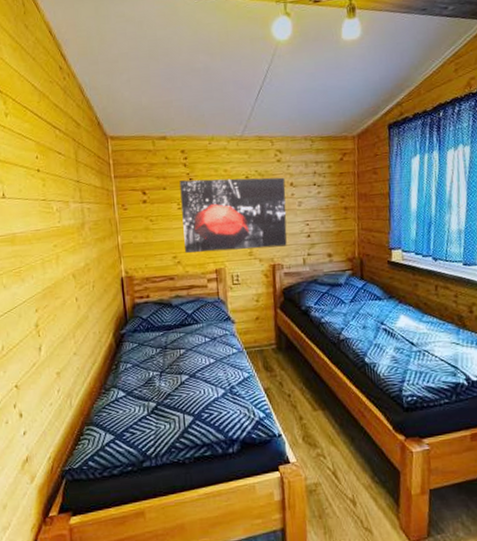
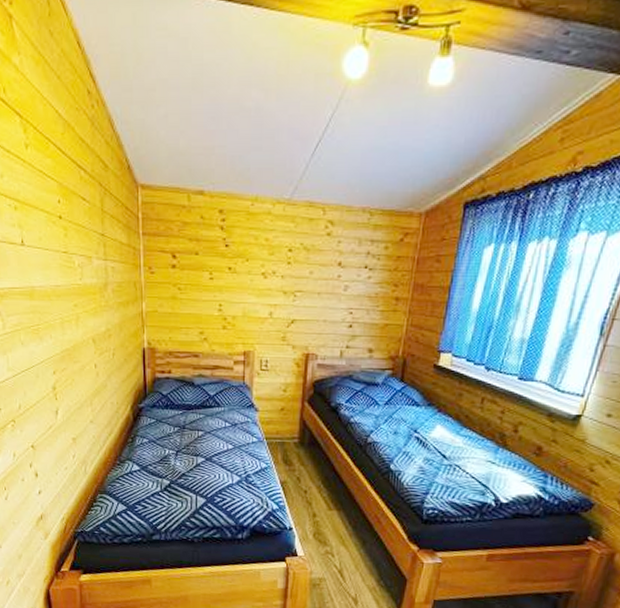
wall art: present [179,177,287,253] -> none [213,246,333,335]

